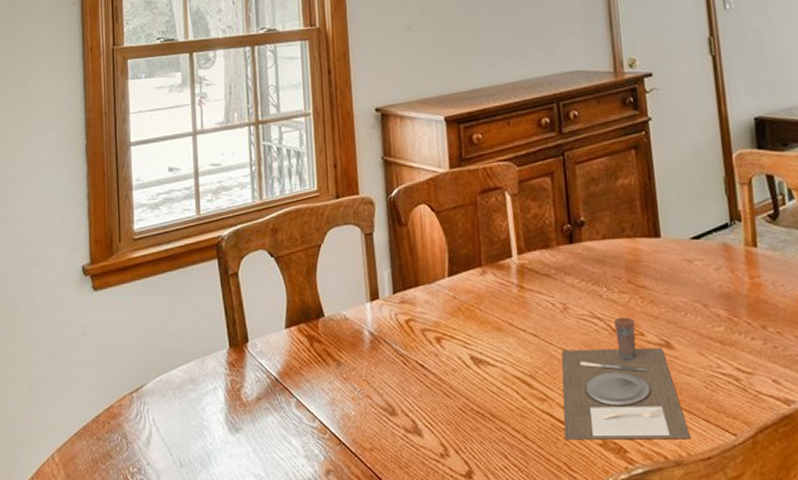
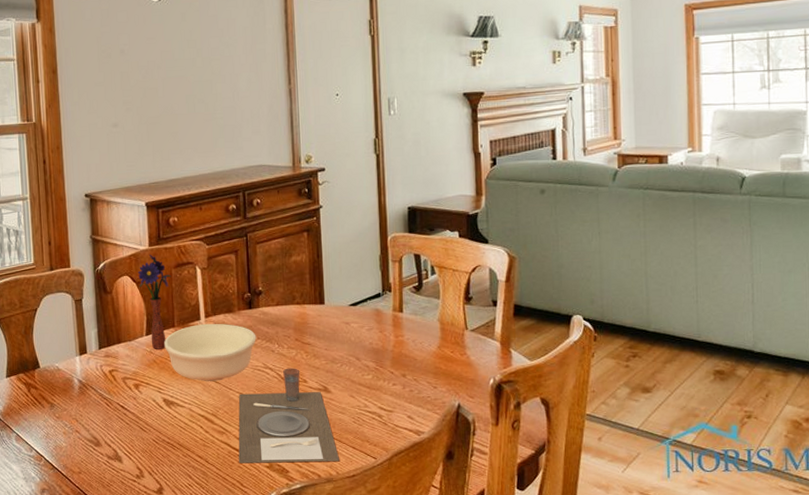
flower arrangement: none [437,179,477,294] -> present [138,255,172,349]
bowl: none [470,261,580,334] -> present [164,323,256,381]

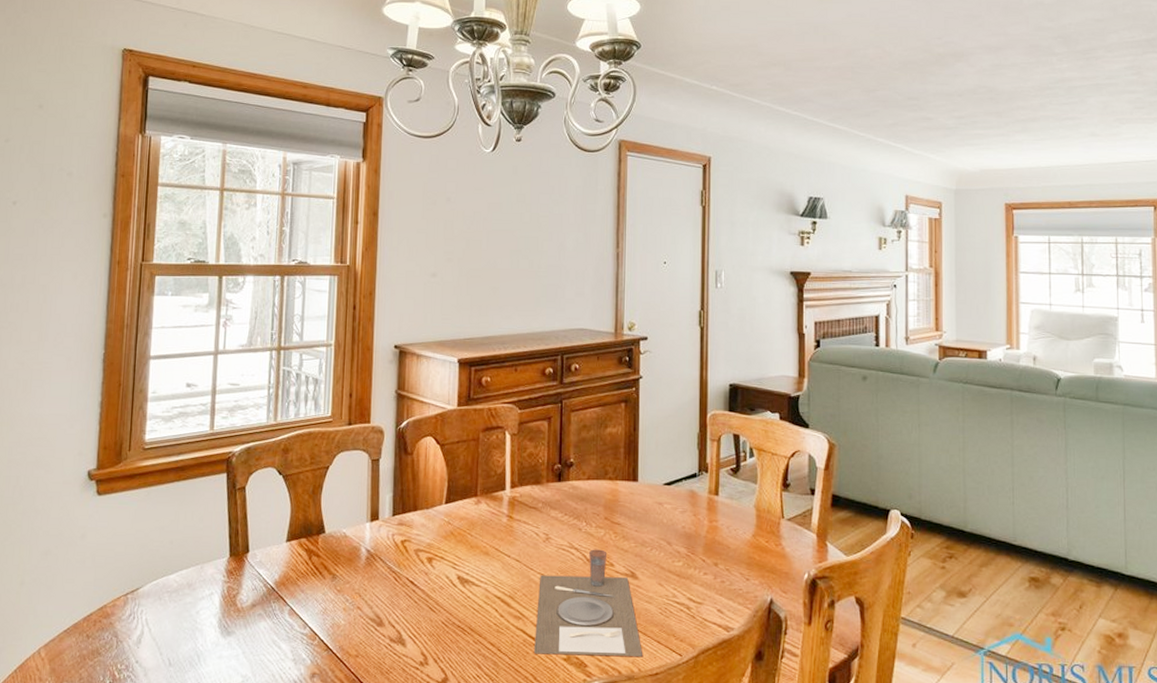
flower arrangement: present [138,255,172,349] -> none [443,416,479,520]
bowl: present [164,323,256,381] -> none [464,494,564,559]

